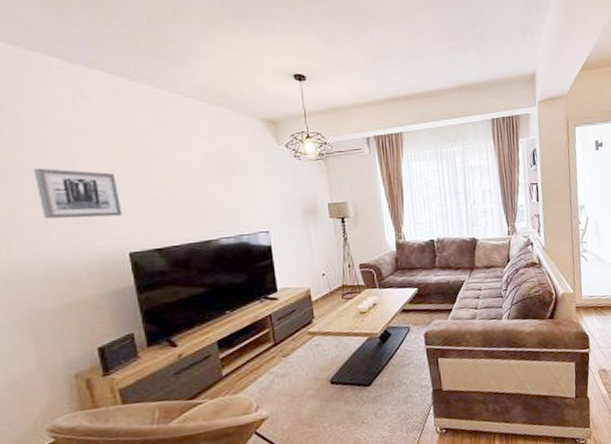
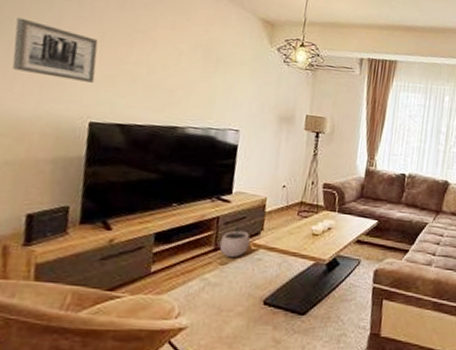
plant pot: none [277,319,305,350] -> present [219,225,251,258]

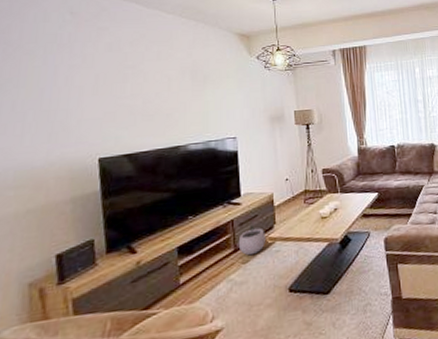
wall art: present [12,17,99,83] -> none [16,77,97,126]

